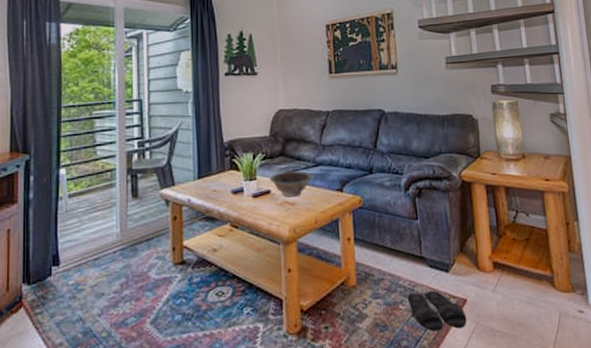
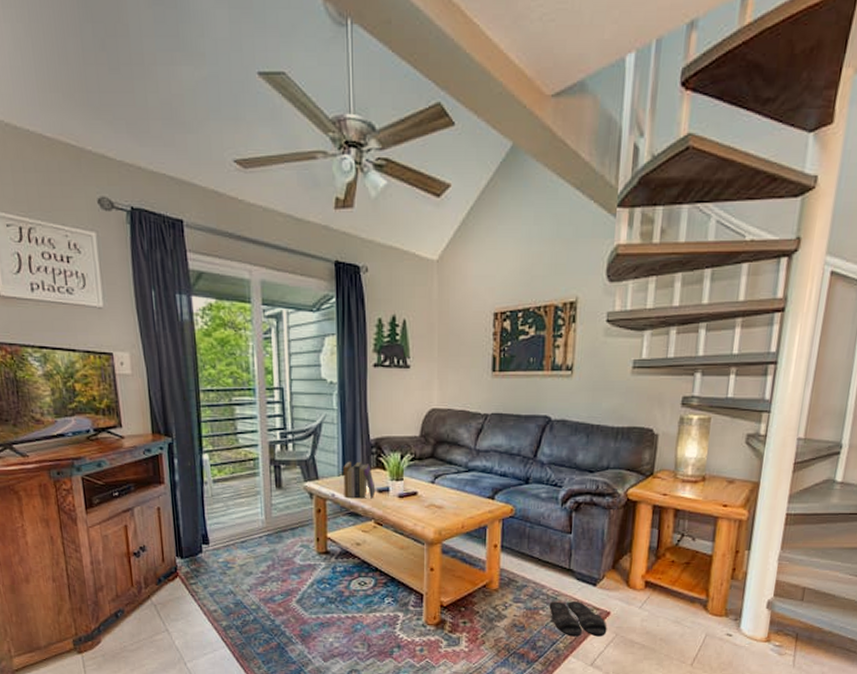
books: none [199,164,231,203] -> present [343,461,376,499]
decorative bowl: present [269,171,312,197] -> none [417,475,463,501]

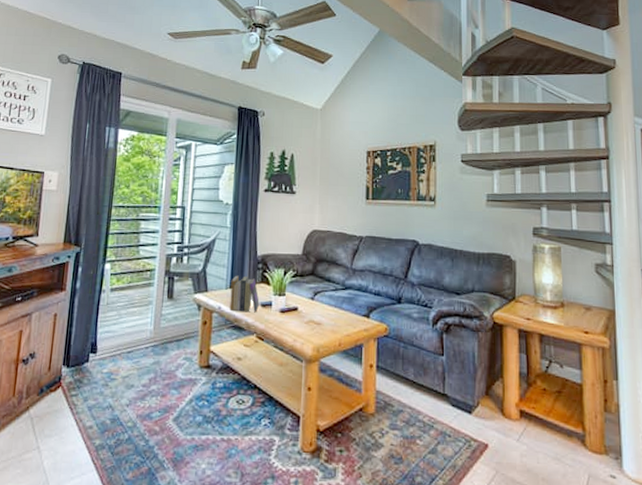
slippers: present [549,601,607,637] -> none [426,430,487,474]

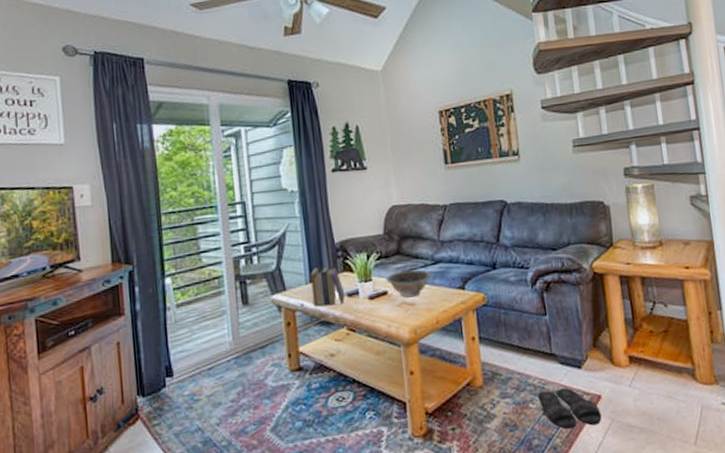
decorative bowl: none [298,291,340,317] -> present [385,269,431,298]
slippers: none [426,430,487,474] -> present [537,388,602,429]

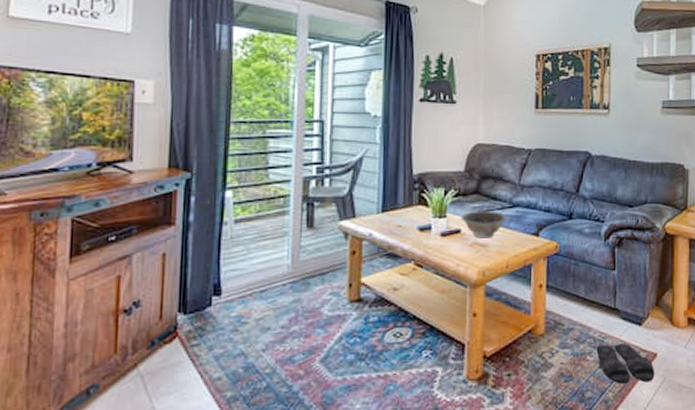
books: present [310,266,346,307] -> none [382,197,417,238]

